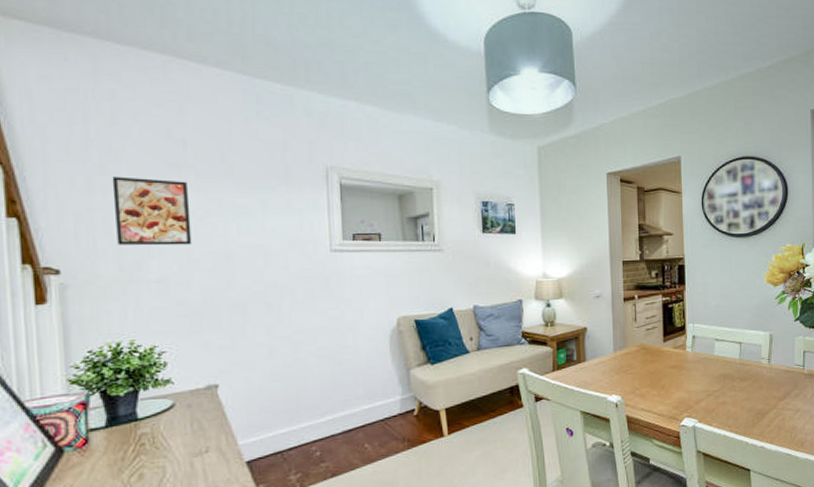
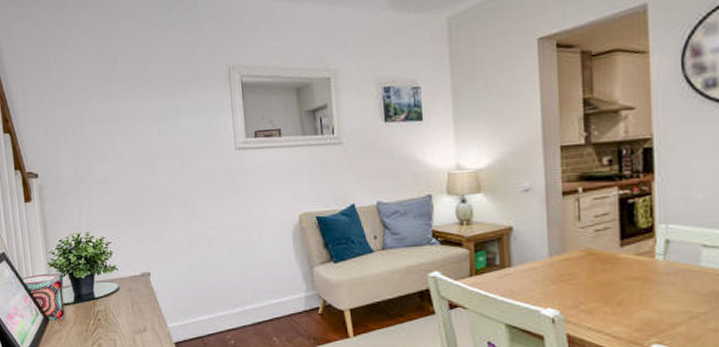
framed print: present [112,177,192,246] -> none [66,92,125,152]

